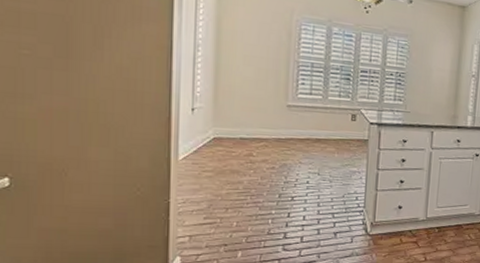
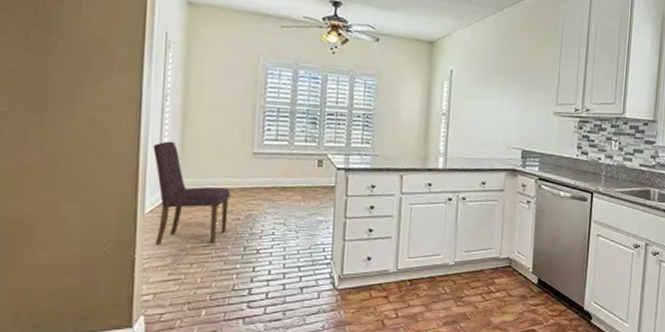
dining chair: none [185,90,265,191] -> present [153,141,231,246]

